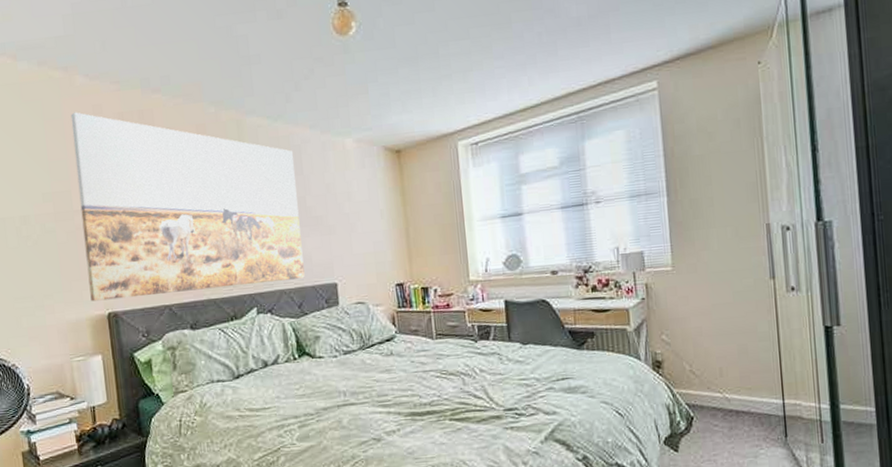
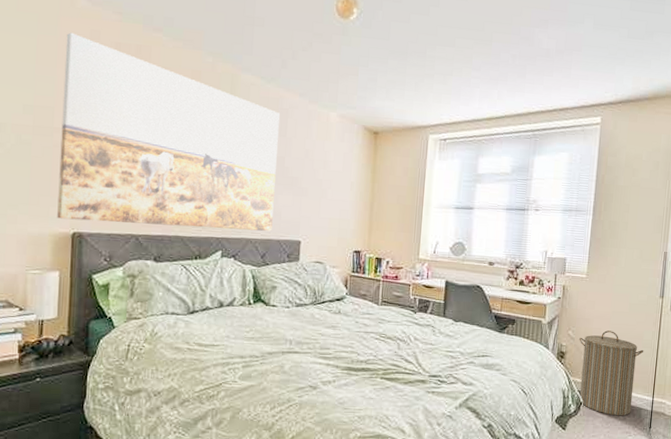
laundry hamper: none [676,327,762,428] -> present [579,330,644,416]

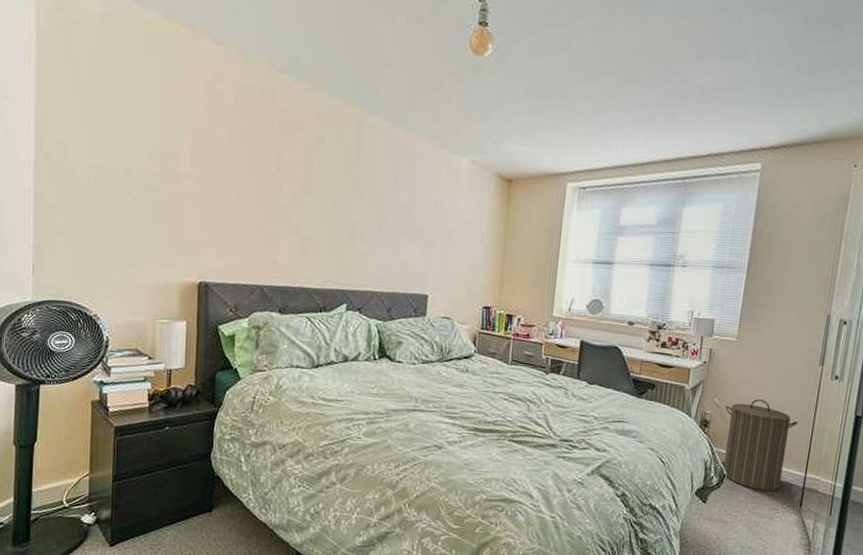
wall art: present [57,32,280,231] -> none [184,74,408,285]

